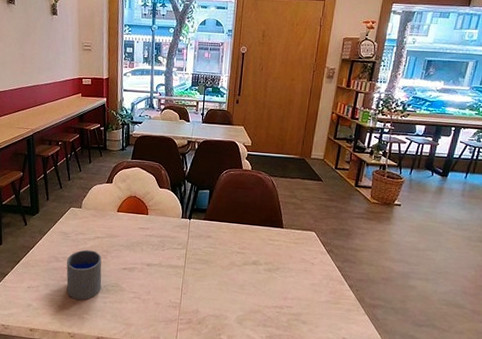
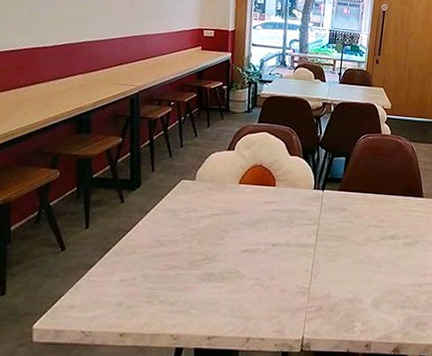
cup: present [66,249,102,300] -> none [171,230,218,292]

